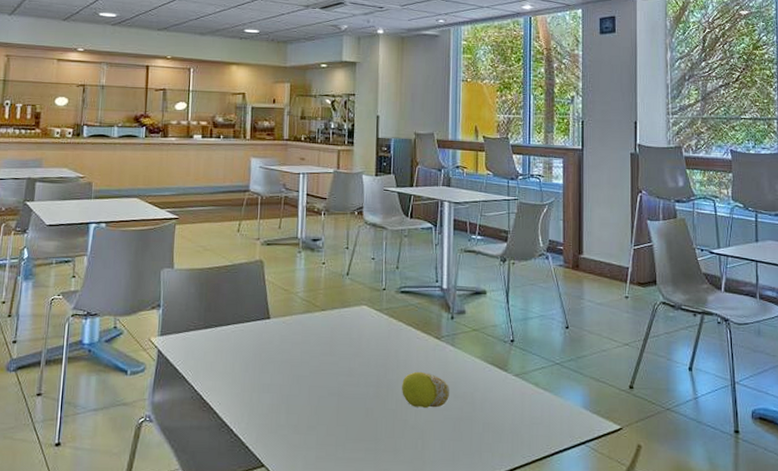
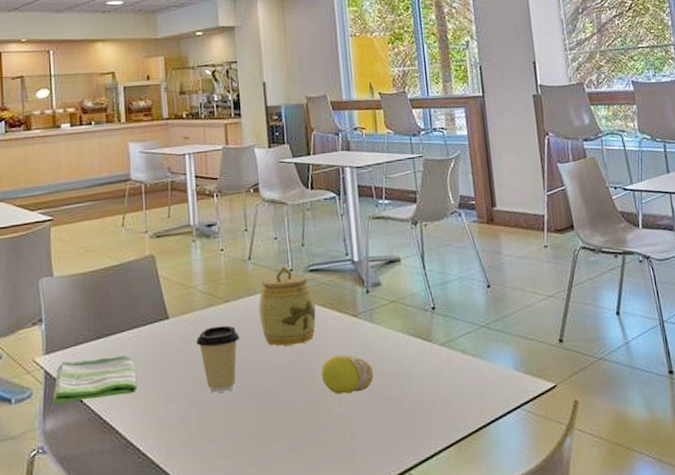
dish towel: none [162,344,237,381] -> present [53,355,138,405]
coffee cup: none [292,331,331,391] -> present [196,325,240,393]
jar: none [351,285,403,358] -> present [258,266,316,347]

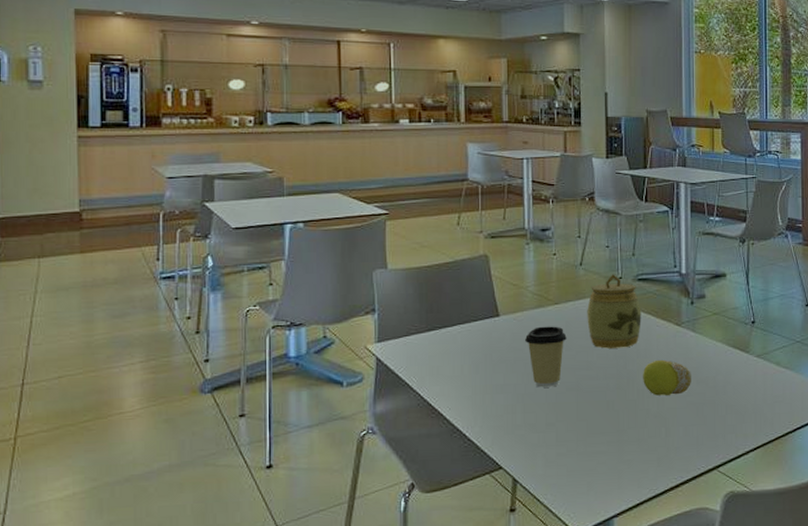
dish towel: present [53,355,138,405] -> none [383,348,466,390]

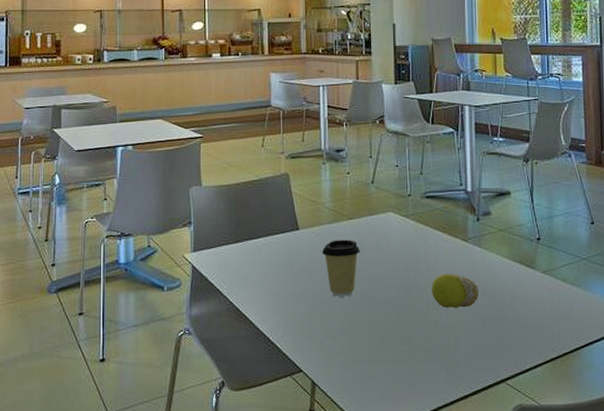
jar: present [587,274,641,349] -> none [379,192,430,262]

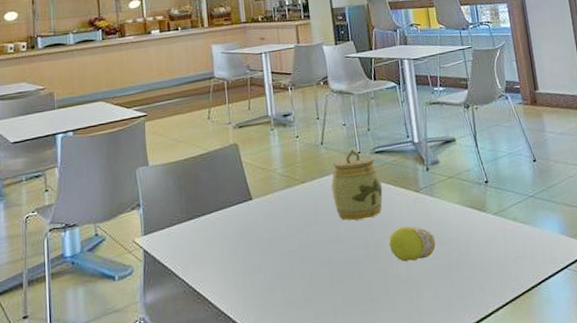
coffee cup: present [322,240,360,297] -> none [277,203,316,264]
jar: none [379,192,430,262] -> present [331,149,383,221]

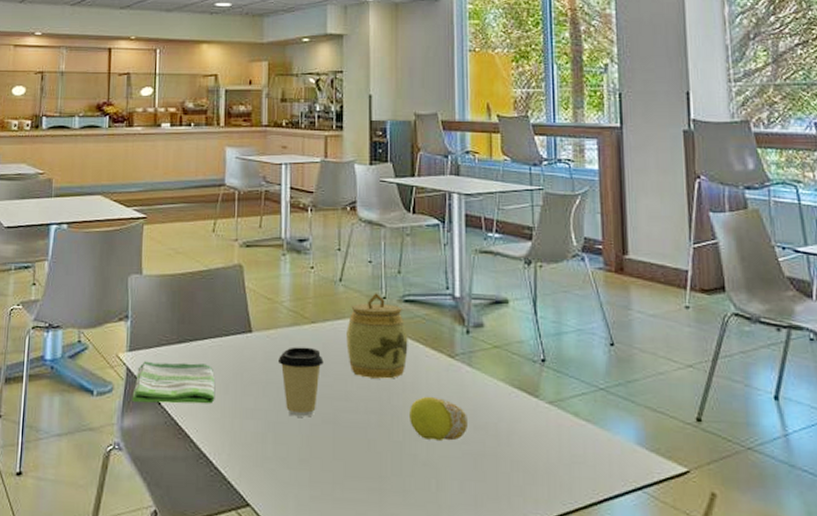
dish towel: none [151,234,227,280] -> present [132,361,216,404]
coffee cup: none [277,203,316,264] -> present [279,347,324,417]

